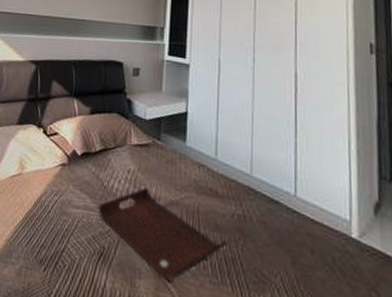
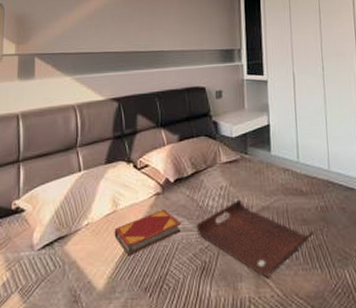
hardback book: none [17,181,83,223] -> present [114,209,180,256]

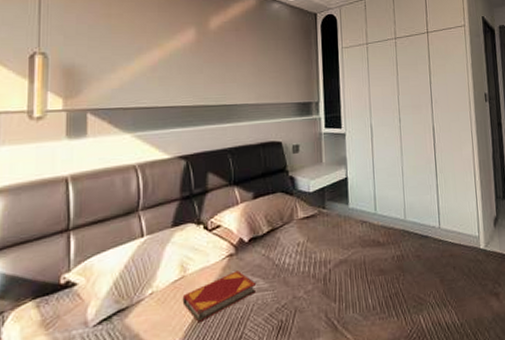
serving tray: present [196,199,314,278] -> none [272,254,391,331]

